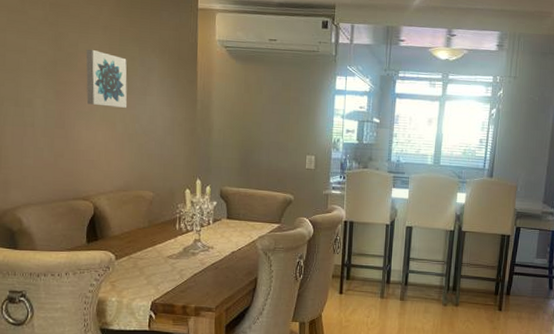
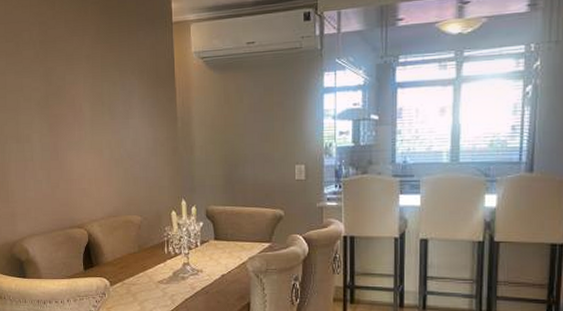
wall art: present [86,49,127,108] -> none [72,79,111,135]

